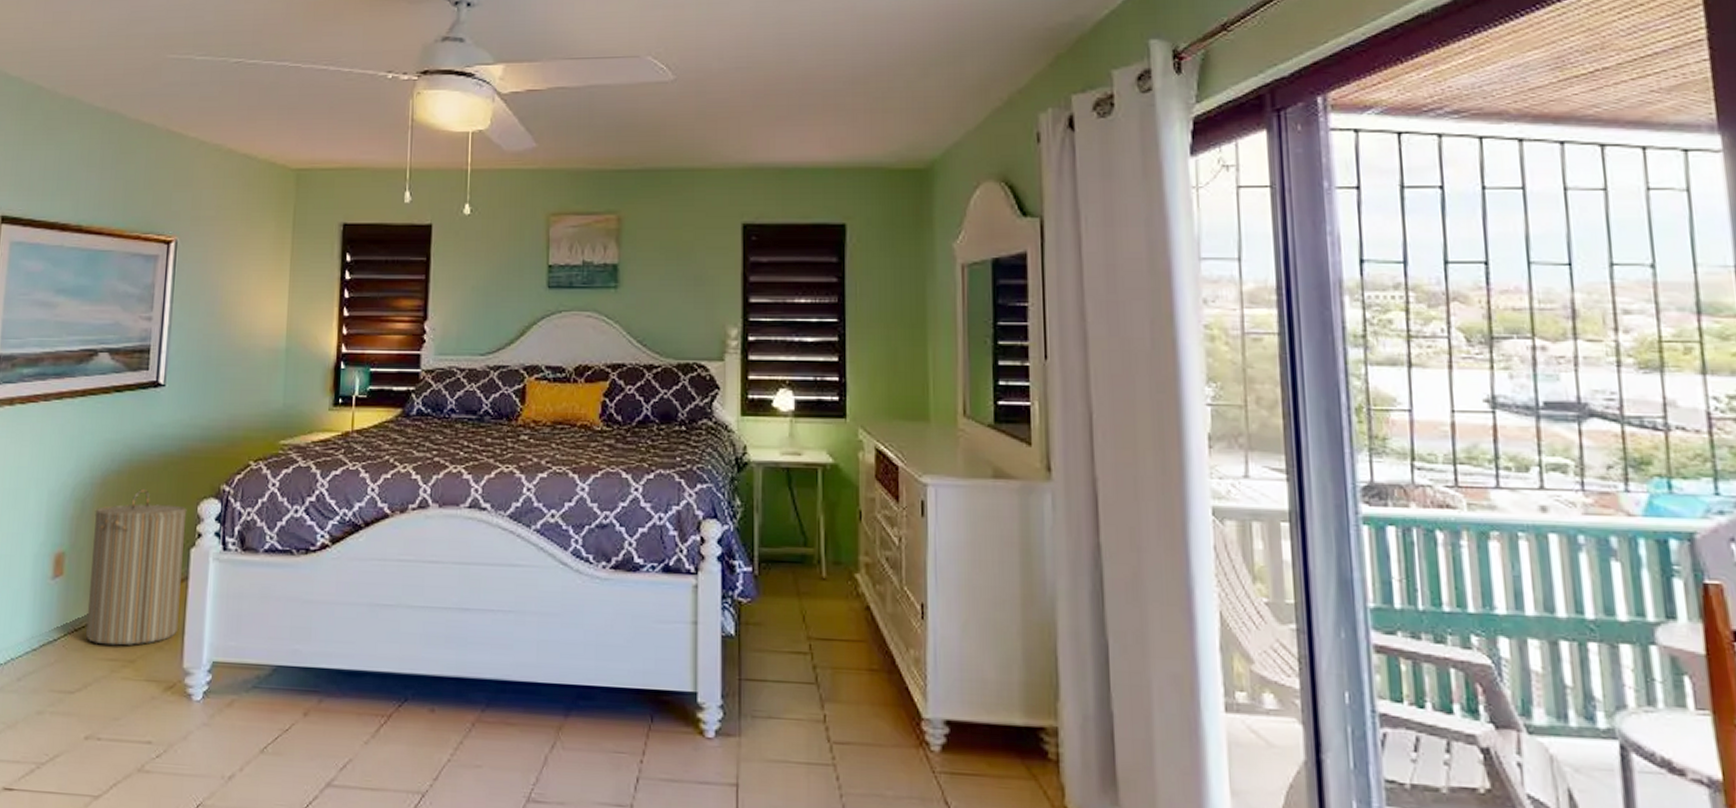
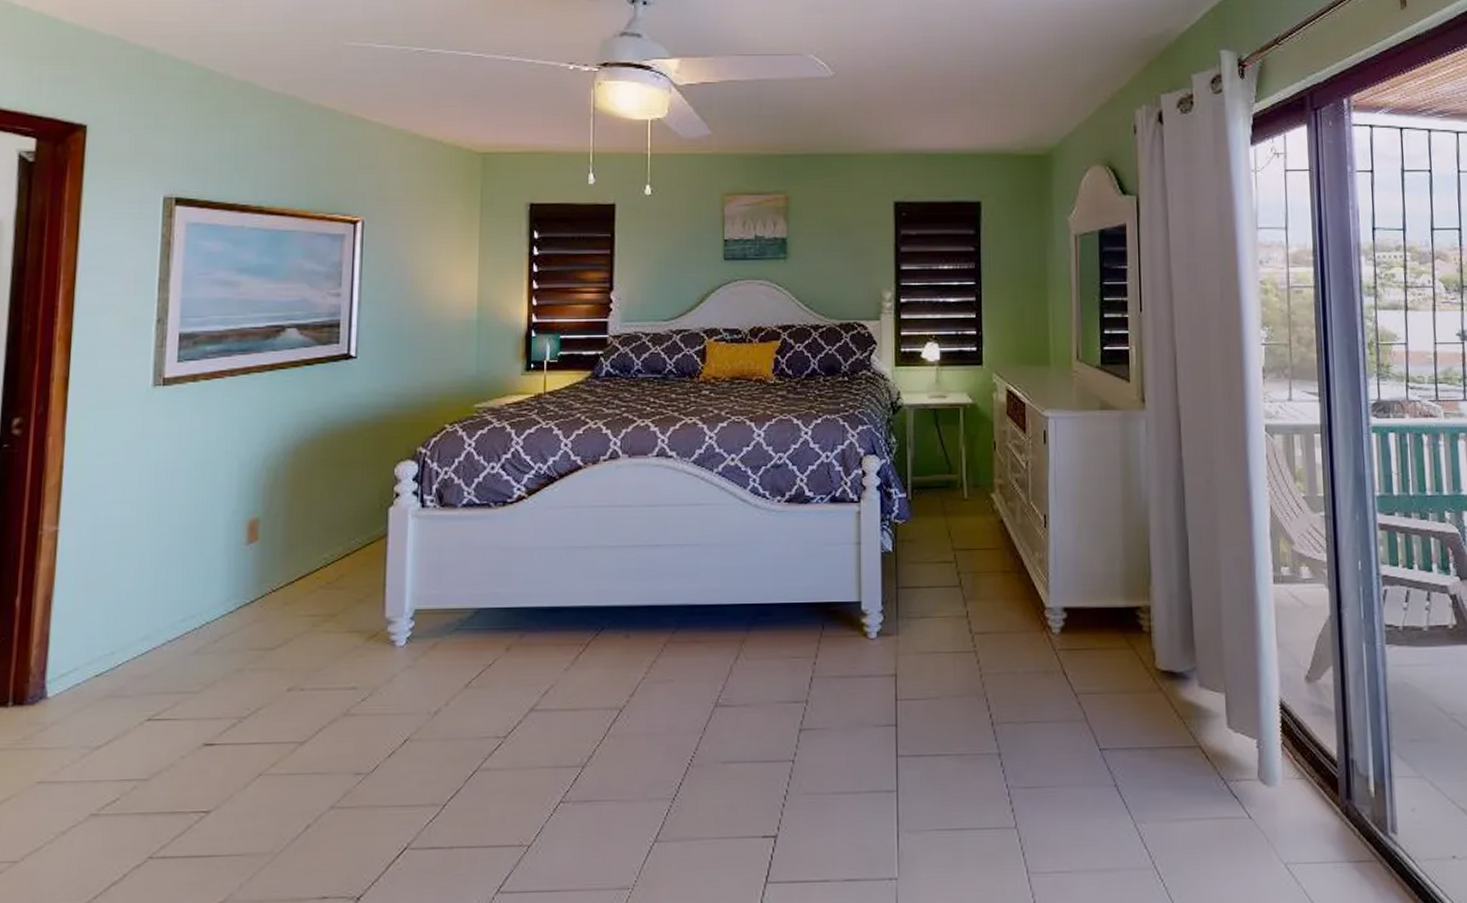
laundry hamper: present [85,488,187,646] -> none [284,454,384,602]

